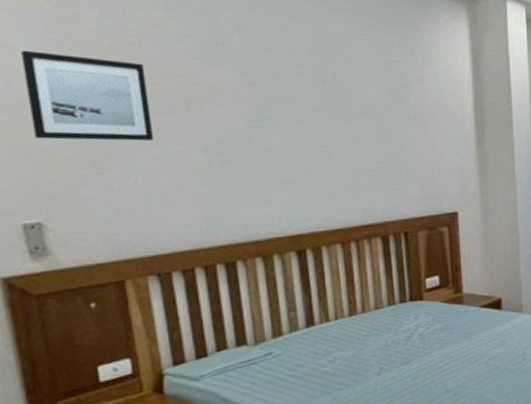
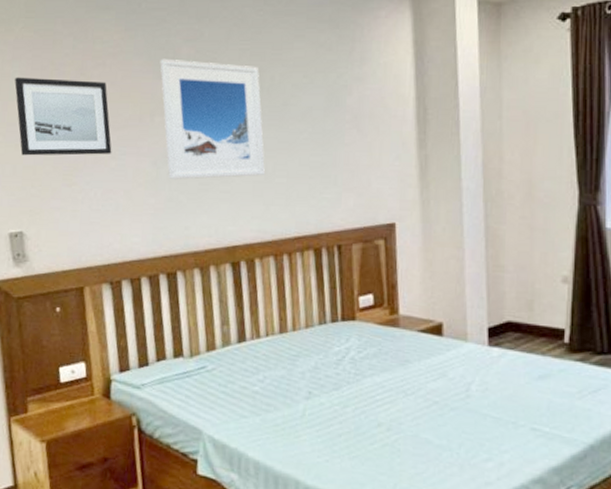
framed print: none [208,44,329,169] -> present [160,58,265,179]

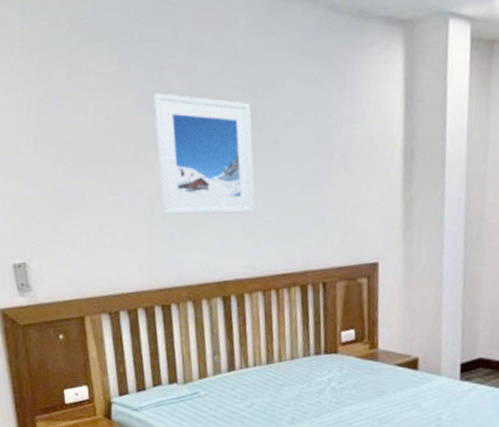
wall art: present [14,77,112,156] -> none [12,109,108,190]

